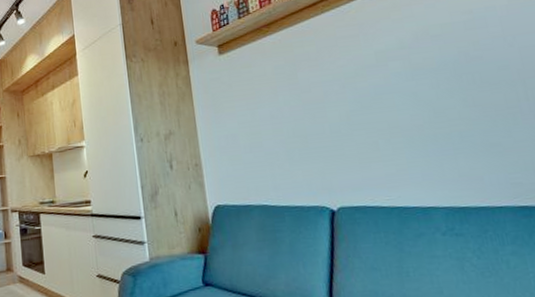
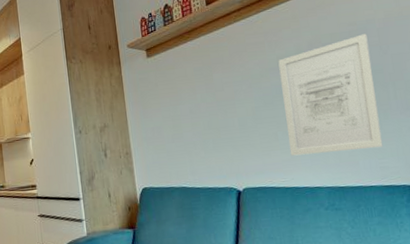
wall art: none [376,23,514,169] -> present [278,34,383,156]

